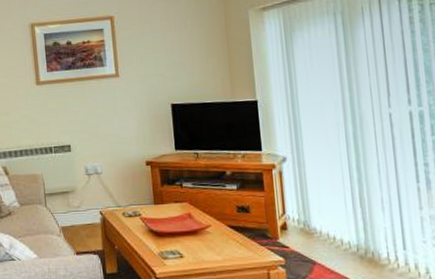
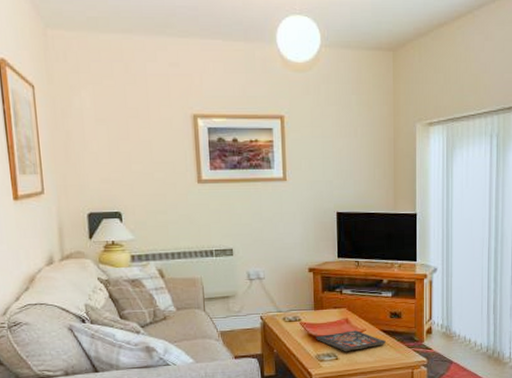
board game: none [158,226,235,250] -> present [316,330,386,352]

